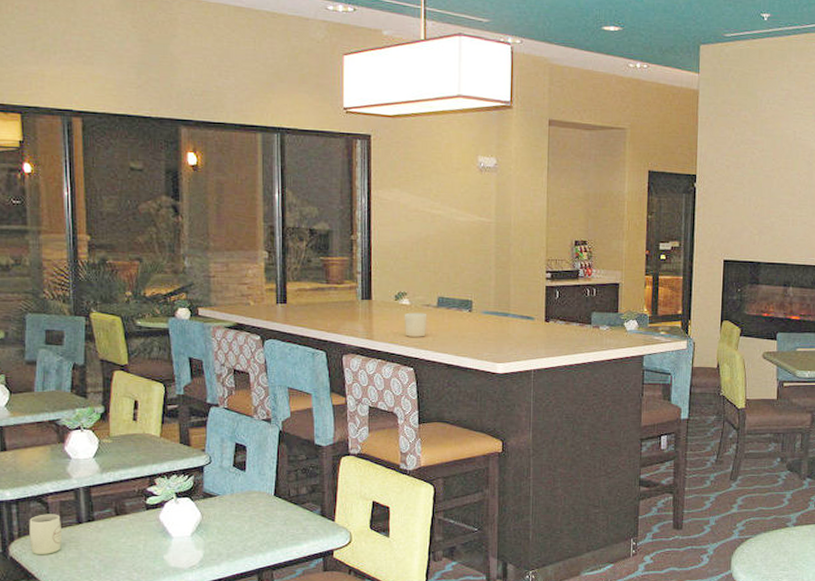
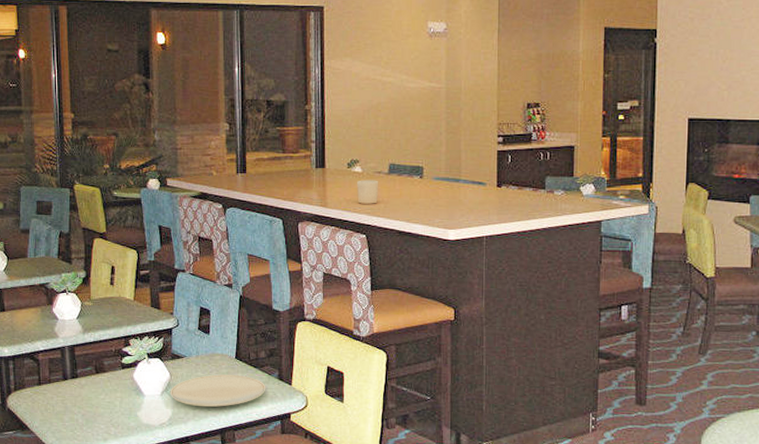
mug: present [29,514,63,555] -> none [23,370,51,408]
plate: none [201,513,307,547] -> present [170,374,266,407]

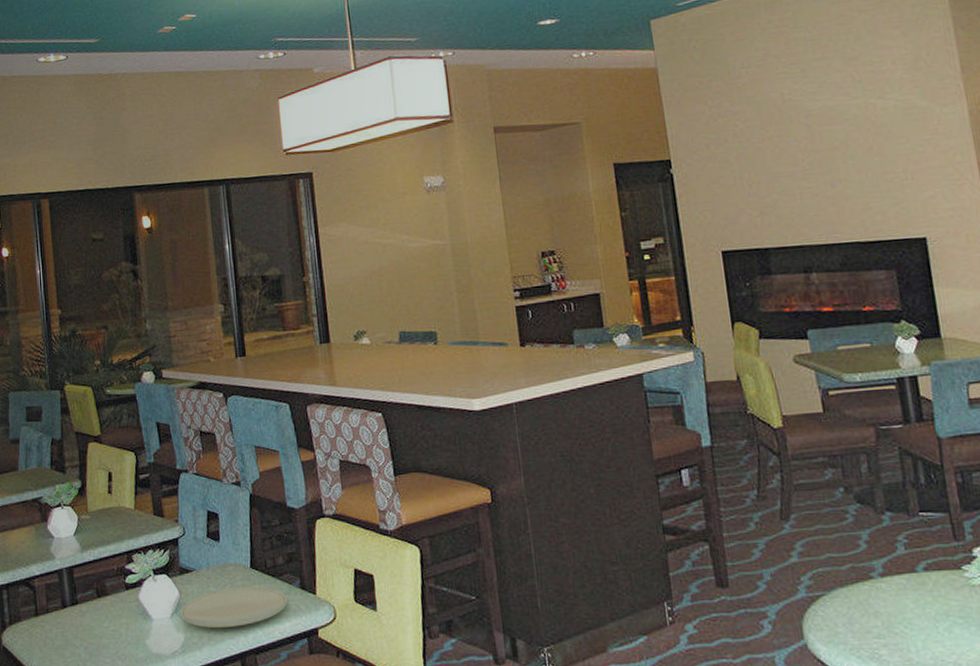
mug: present [356,180,379,204] -> none [365,351,392,379]

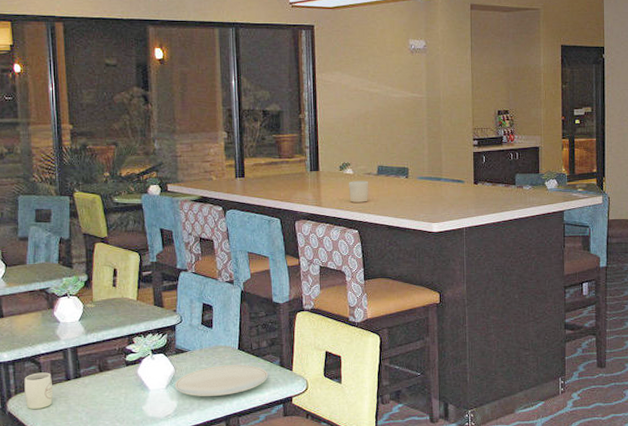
mug: none [18,598,50,644] -> present [24,372,54,410]
mug: none [365,351,392,379] -> present [348,180,369,203]

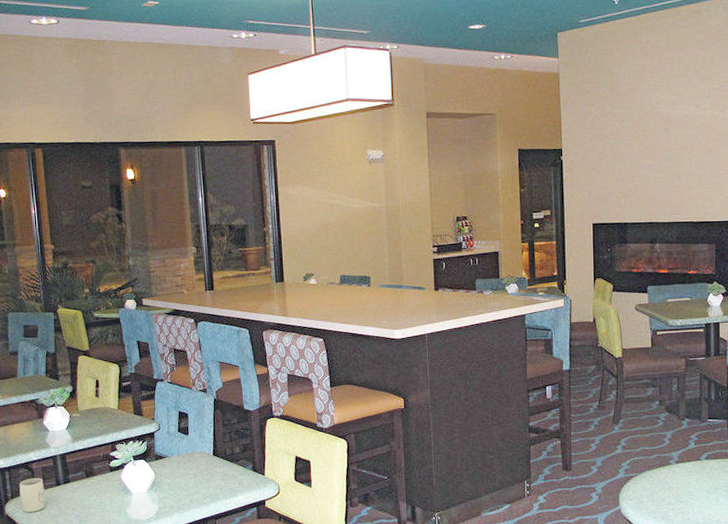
plate: present [174,365,268,397] -> none [155,469,242,501]
mug: present [348,180,369,203] -> none [312,290,333,312]

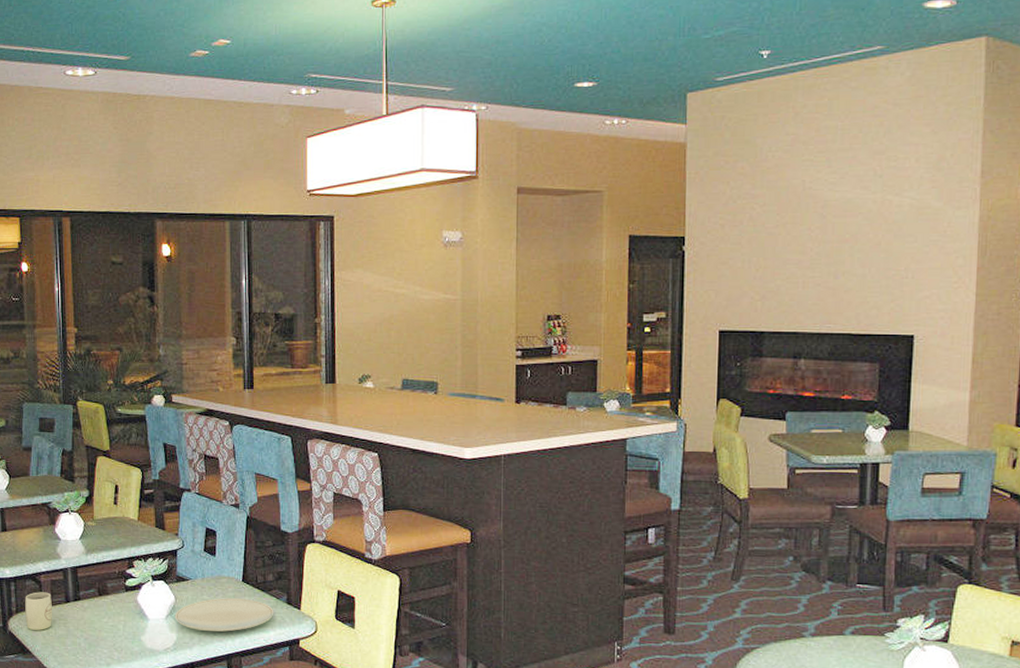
plate: none [155,469,242,501] -> present [174,598,274,632]

